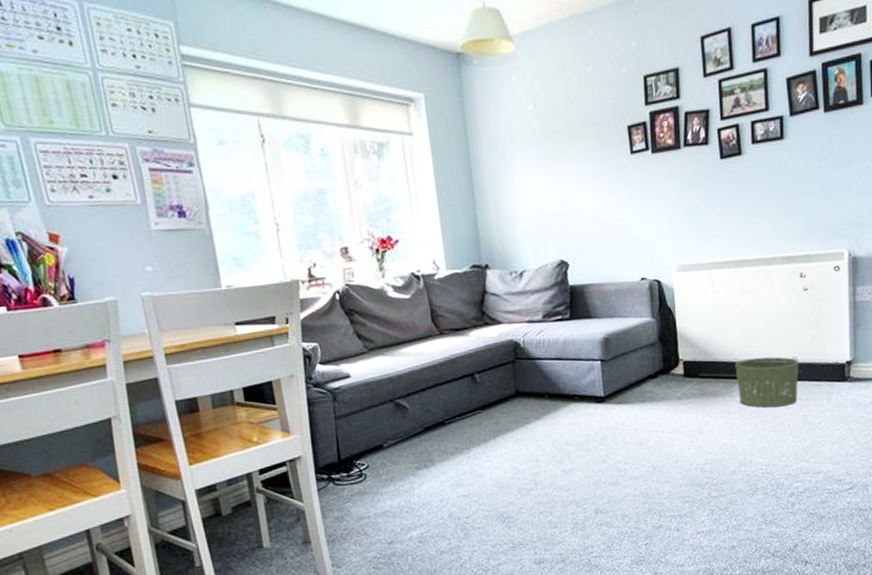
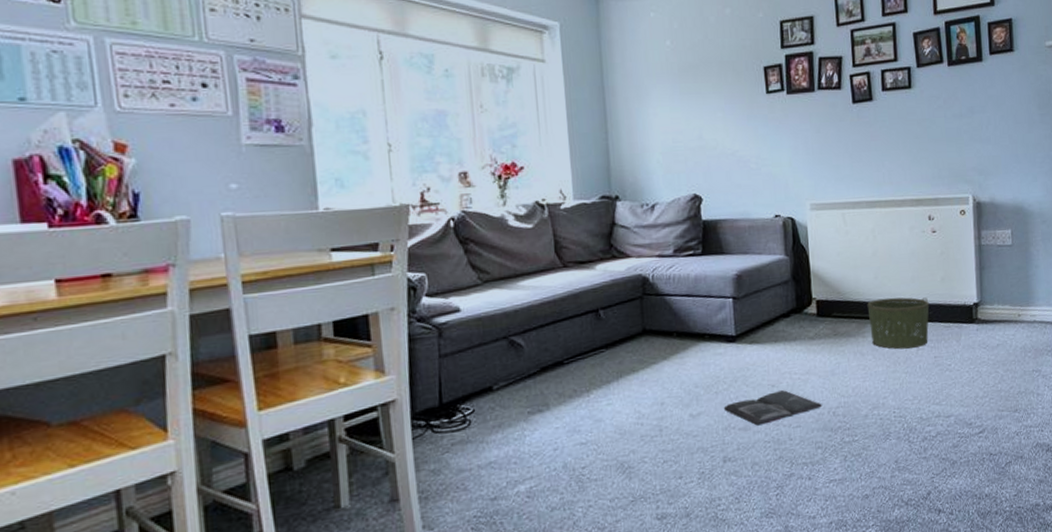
magazine: none [594,448,690,481] -> present [723,390,822,426]

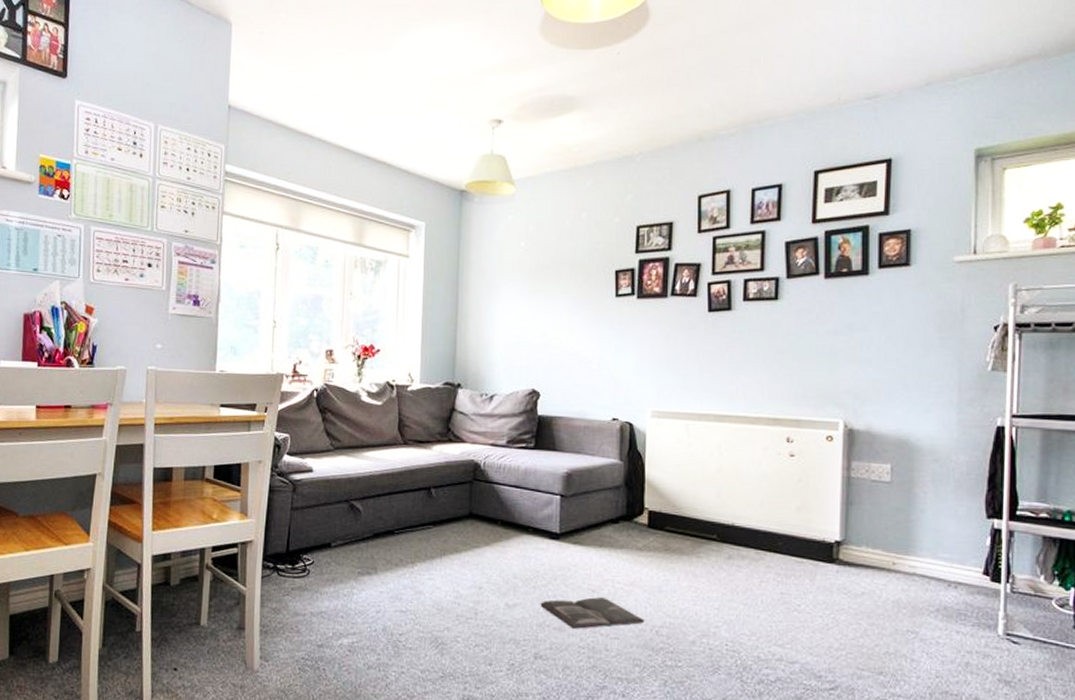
basket: present [867,297,929,349] -> none [705,519,779,579]

